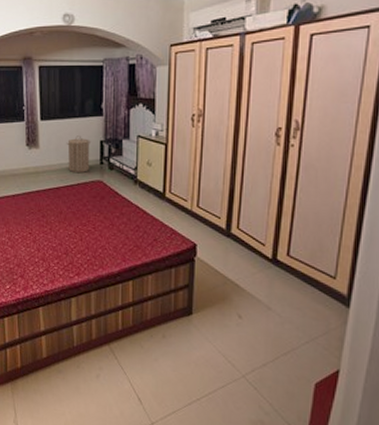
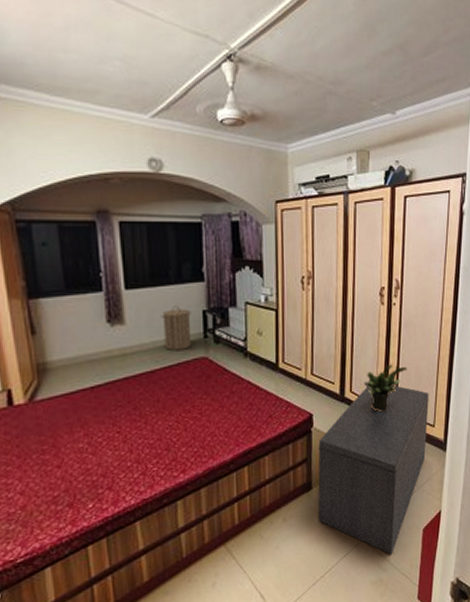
bench: none [198,225,330,400] -> present [318,385,429,555]
potted plant: none [253,206,305,253] -> present [364,364,408,411]

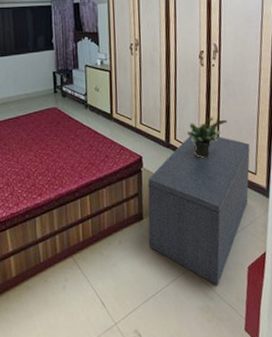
laundry hamper: present [160,306,192,350] -> none [22,68,45,102]

